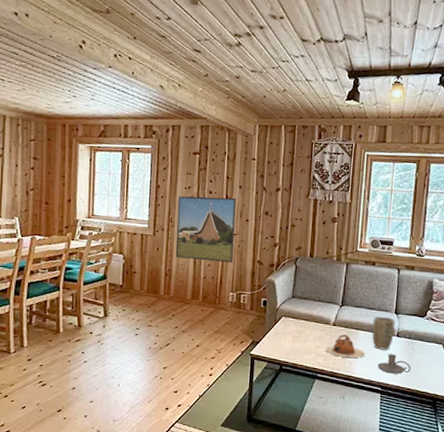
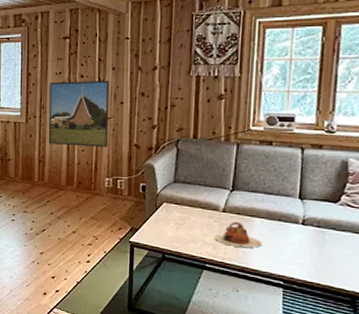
plant pot: present [372,317,395,350] -> none [270,202,300,240]
candle holder: present [377,354,411,374] -> none [278,244,321,267]

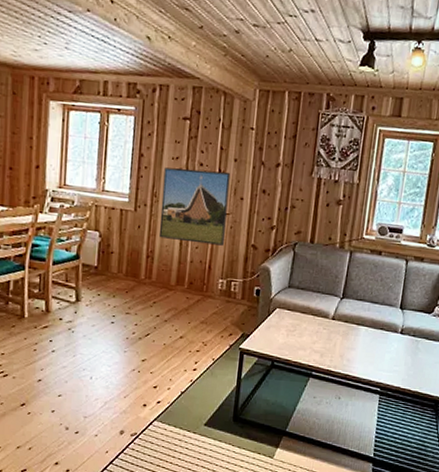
teapot: present [215,222,263,248] -> none [323,330,366,356]

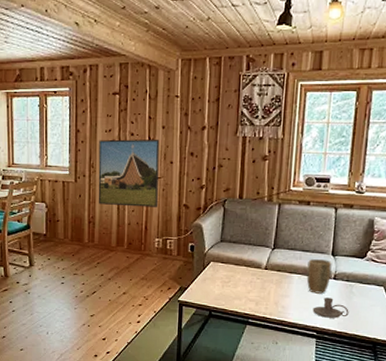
plant pot: none [373,311,400,348] -> present [306,259,332,294]
candle holder: none [377,352,414,374] -> present [312,297,349,318]

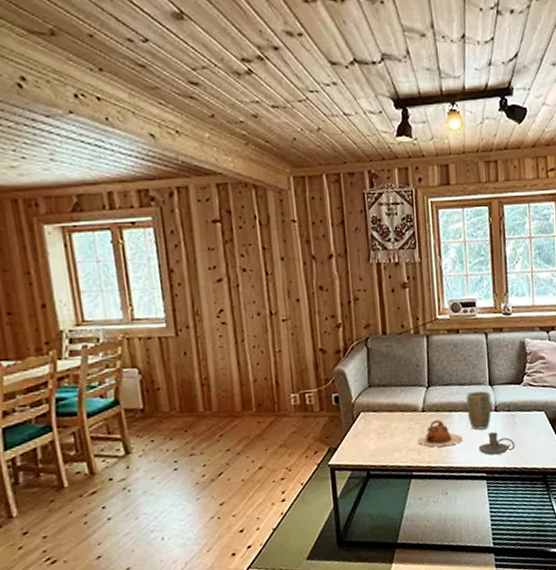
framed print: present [98,139,160,207] -> none [201,274,288,361]
teapot: none [257,279,300,302] -> present [418,420,464,447]

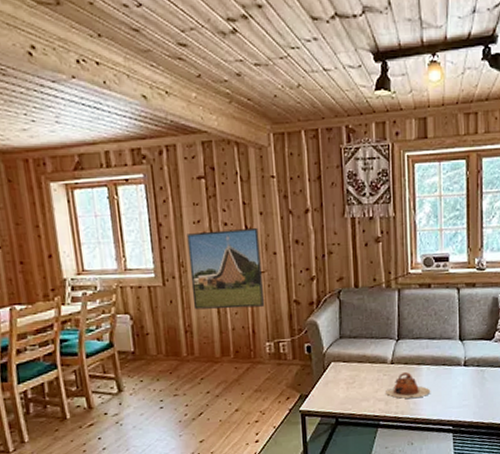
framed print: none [201,274,288,361] -> present [187,228,264,310]
plant pot: present [466,391,492,430] -> none [435,346,461,384]
candle holder: present [478,432,515,456] -> none [446,386,483,409]

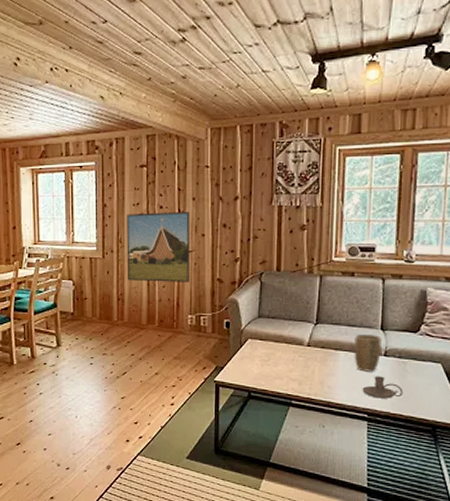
teapot: present [386,372,431,399] -> none [300,356,347,382]
plant pot: none [435,346,461,384] -> present [354,334,382,372]
candle holder: none [446,386,483,409] -> present [362,376,403,399]

